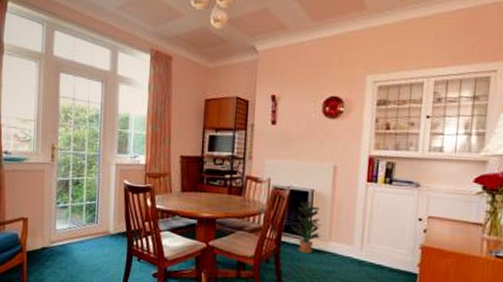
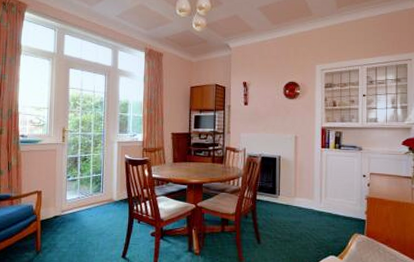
potted plant: present [290,201,323,253] -> none [263,166,289,208]

